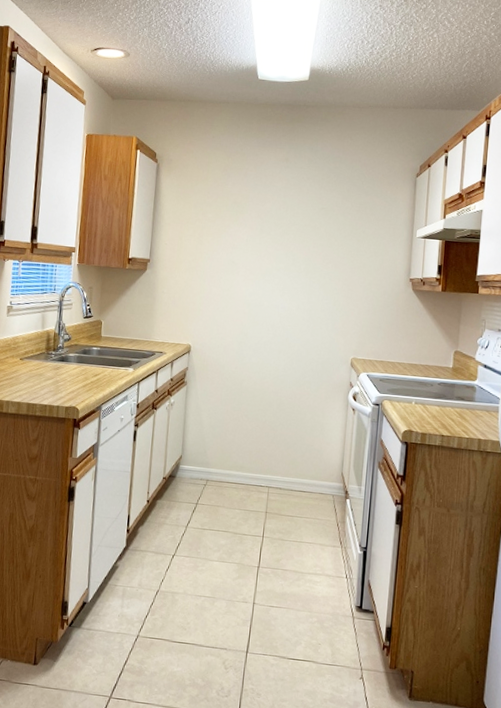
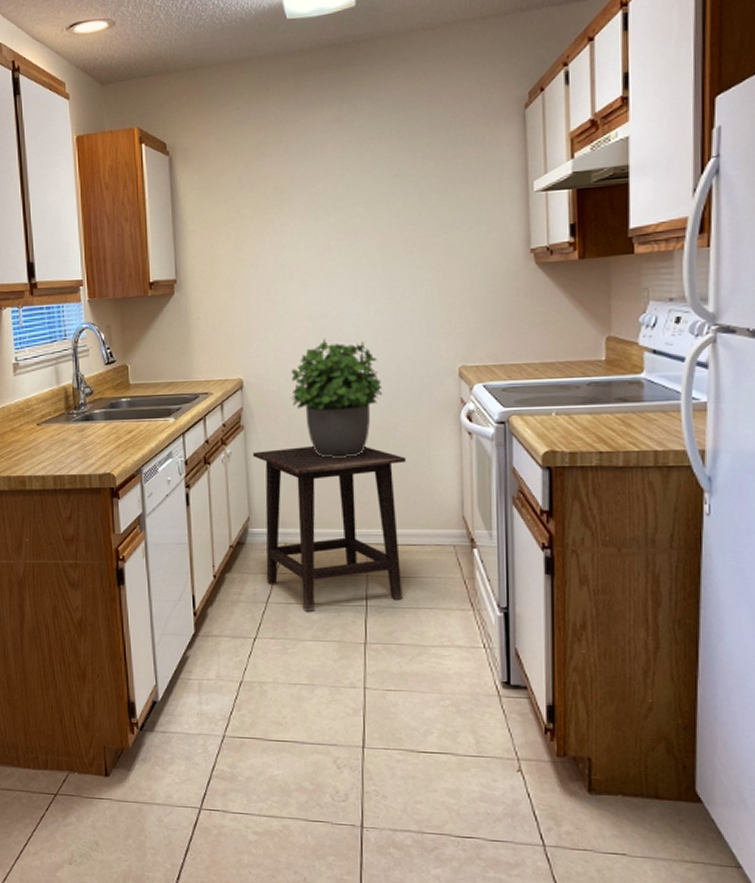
side table: none [188,404,306,538] -> present [252,445,407,612]
potted plant: none [226,322,295,417] -> present [290,338,383,458]

